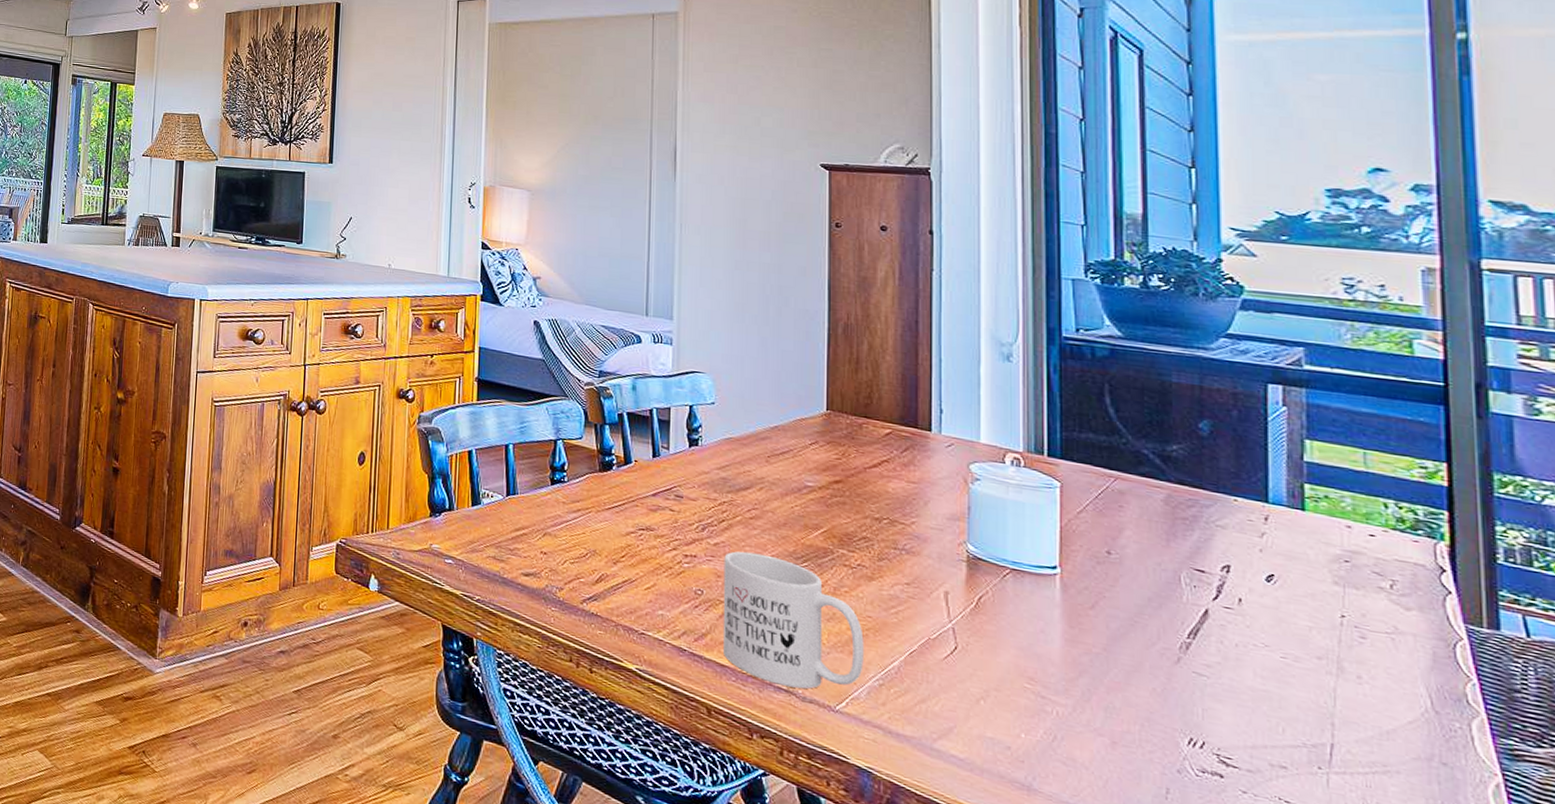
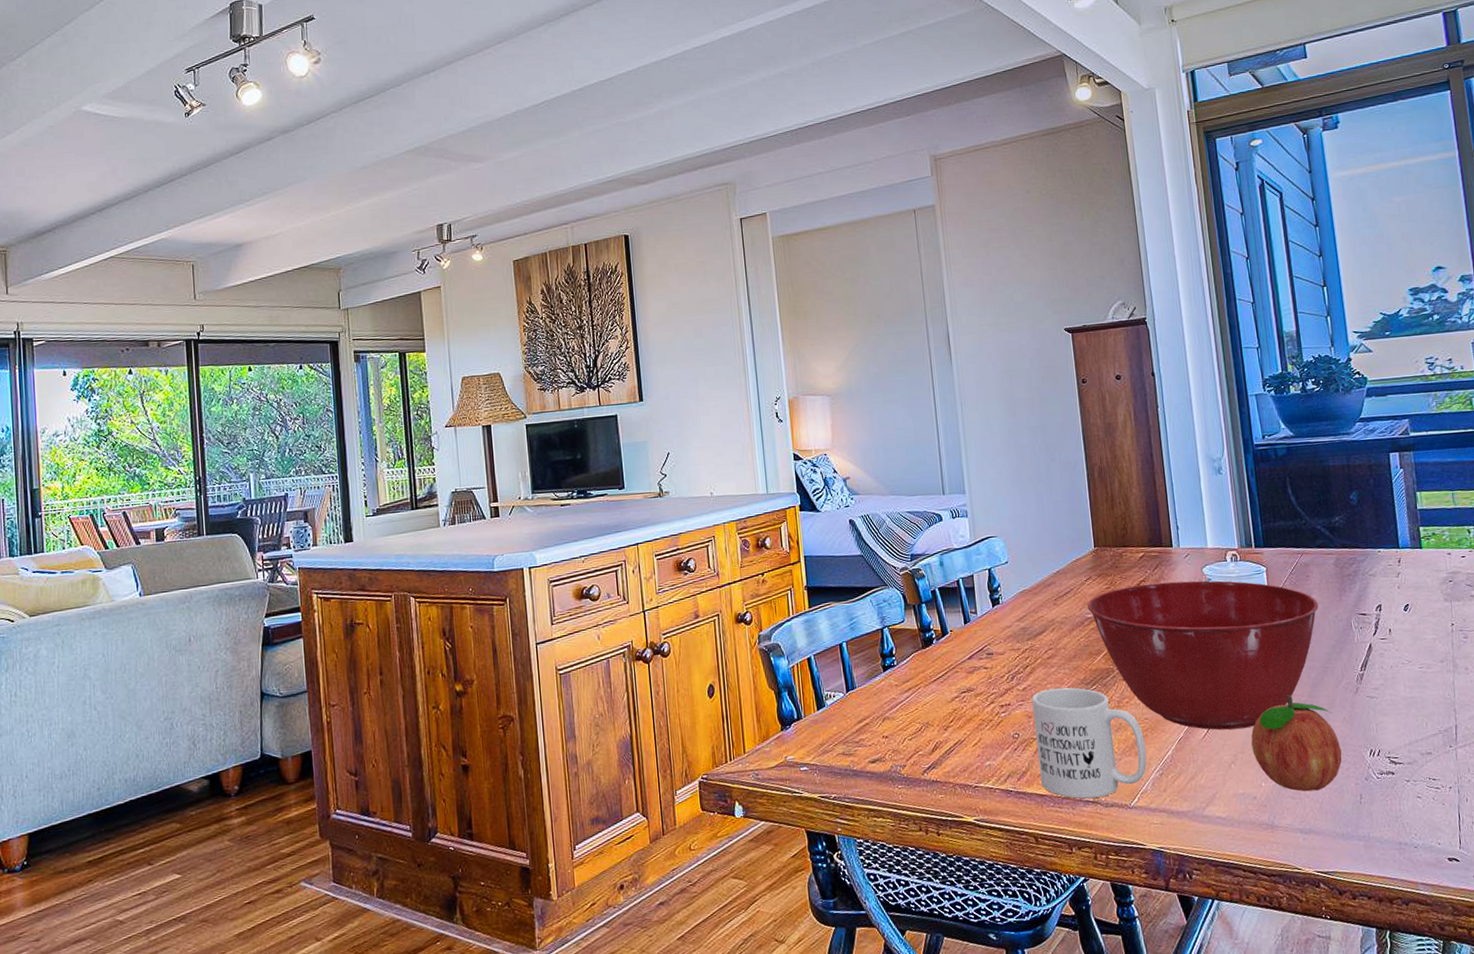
mixing bowl: none [809,462,1133,665] -> present [1087,580,1319,730]
fruit: none [1012,639,1145,766] -> present [1251,695,1342,792]

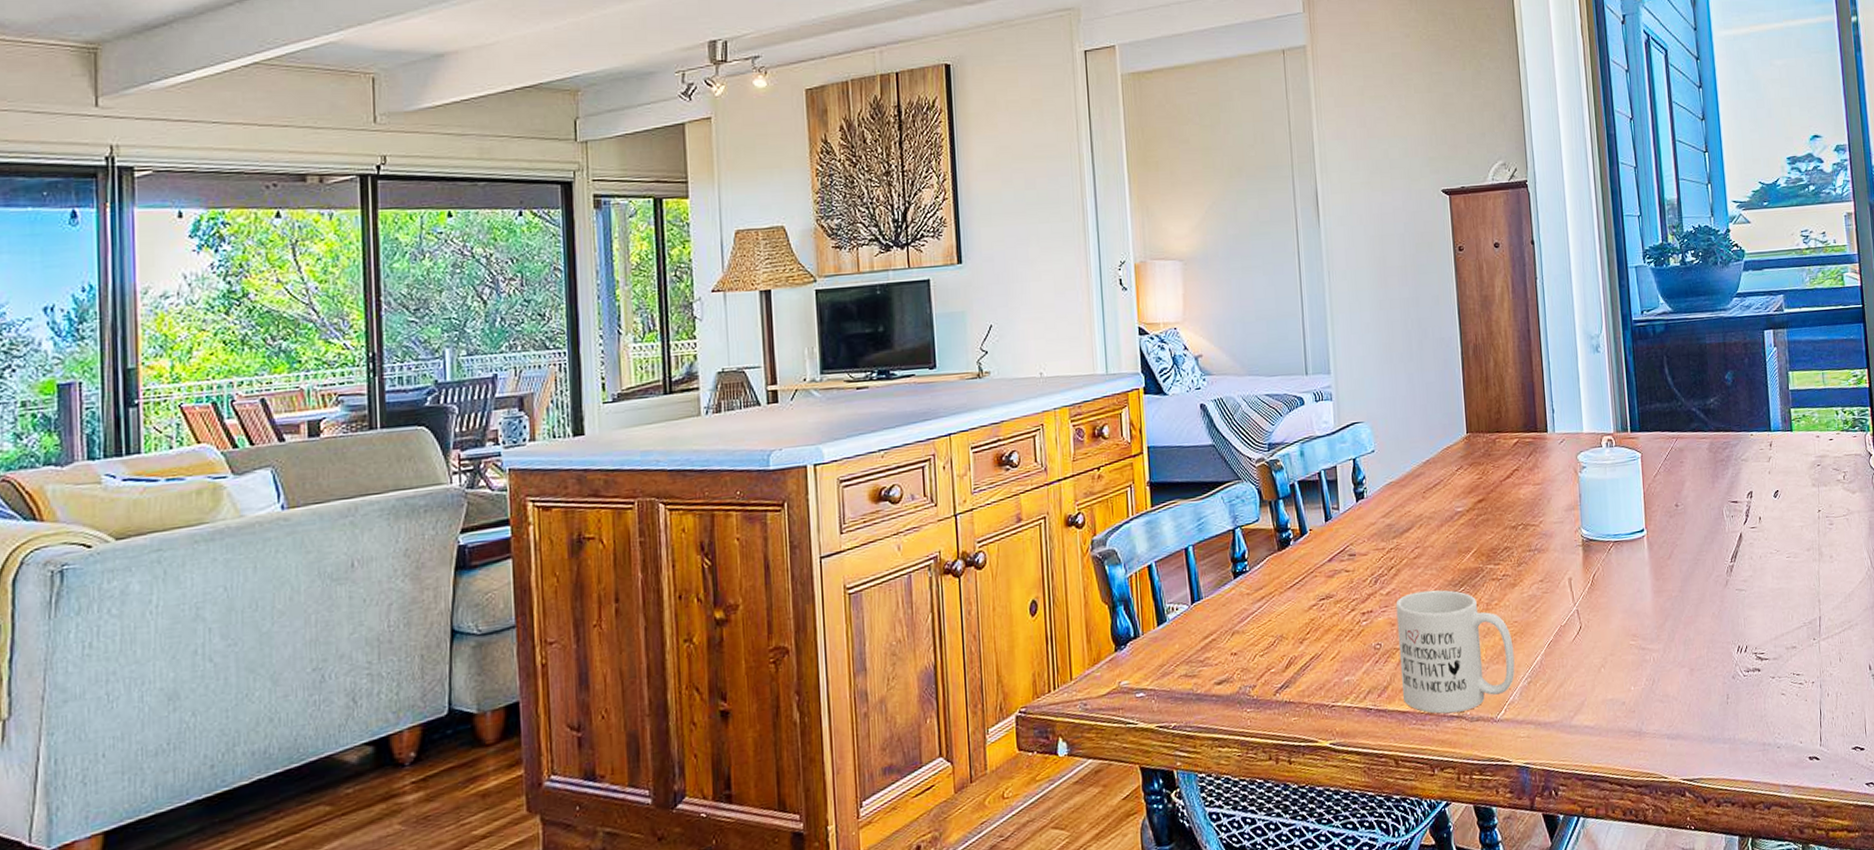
mixing bowl: present [1087,580,1319,730] -> none [1457,468,1692,631]
fruit: present [1251,695,1342,792] -> none [1621,590,1711,695]

